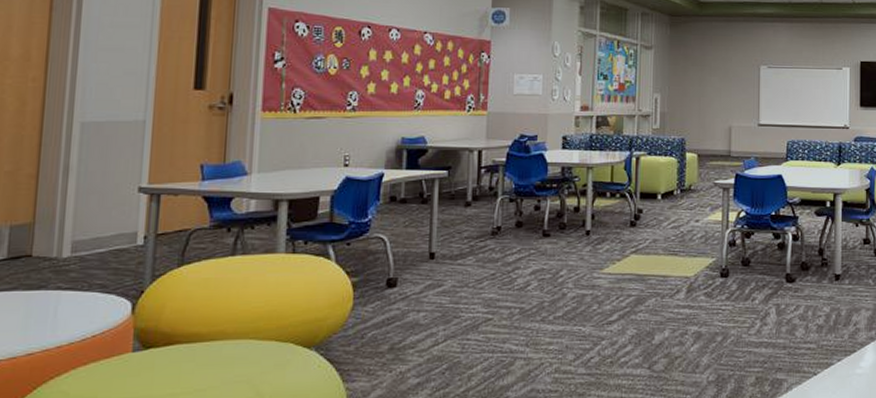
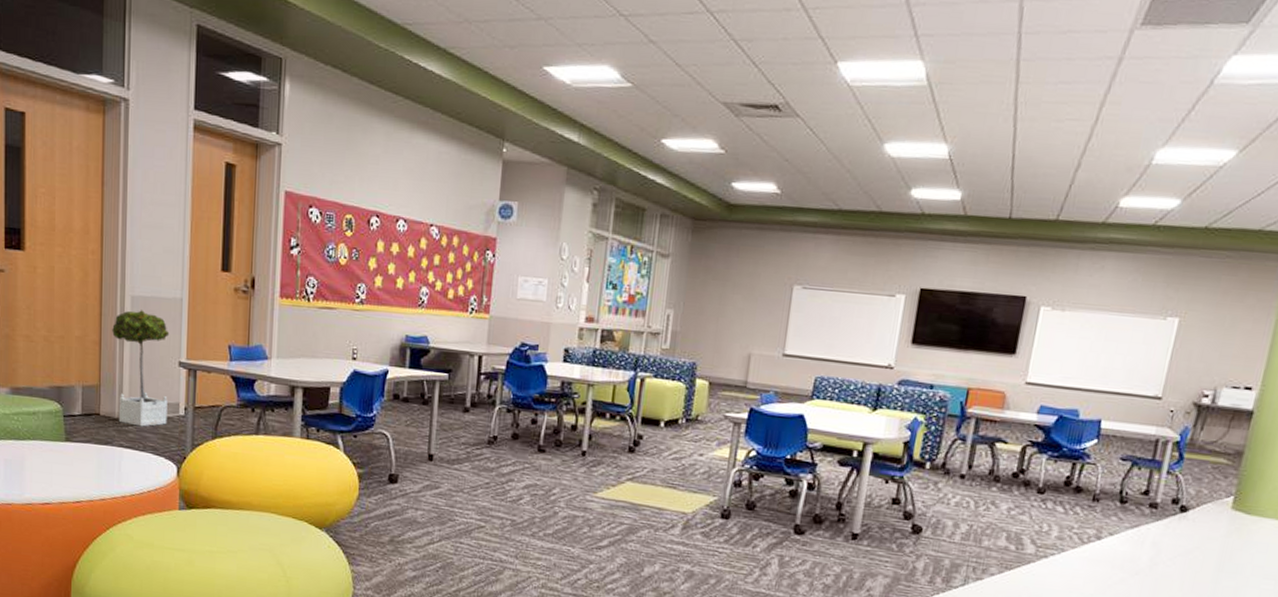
potted tree: none [54,136,128,264] -> present [112,310,170,427]

